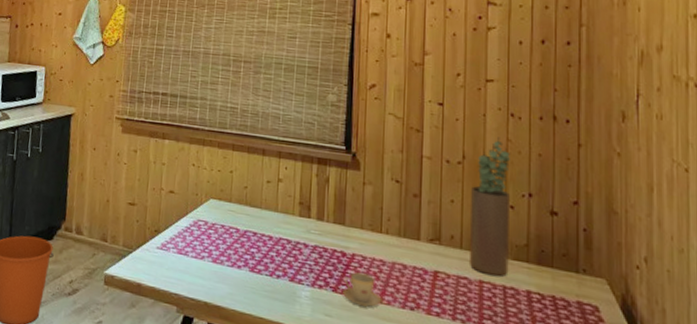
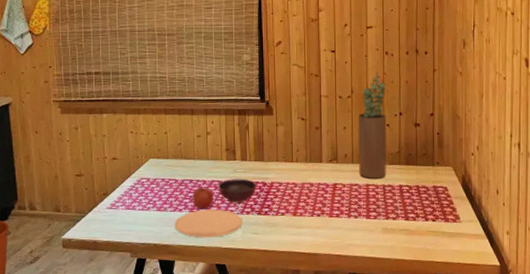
plate: none [230,271,314,310] -> present [174,209,243,238]
fruit: none [254,242,280,272] -> present [192,187,213,210]
bowl: none [286,240,334,272] -> present [218,178,257,202]
teacup: present [343,272,382,307] -> none [266,196,296,221]

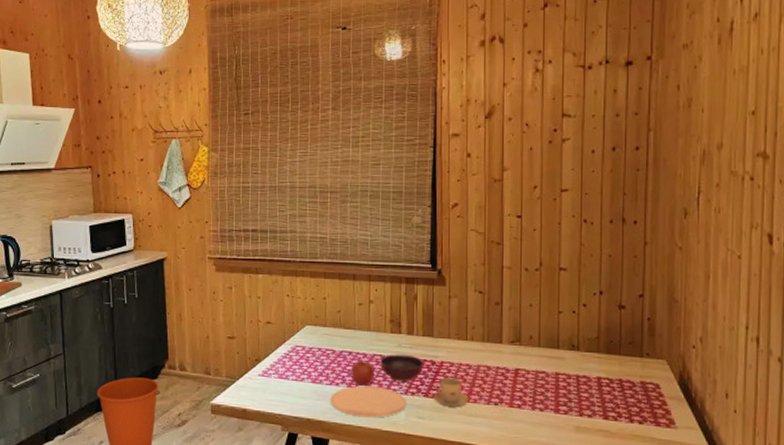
teacup: none [266,196,296,221] -> present [433,377,469,406]
vase: present [357,72,387,180] -> none [546,242,583,368]

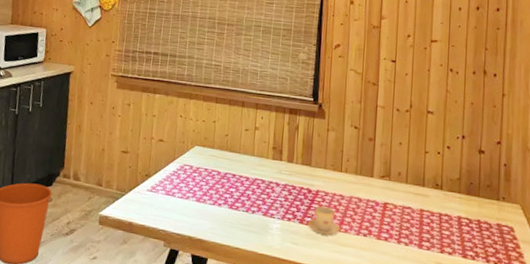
plate: present [330,385,408,418] -> none [212,207,284,241]
fruit: present [350,360,374,386] -> none [232,183,255,208]
bowl: present [380,354,425,381] -> none [260,179,302,207]

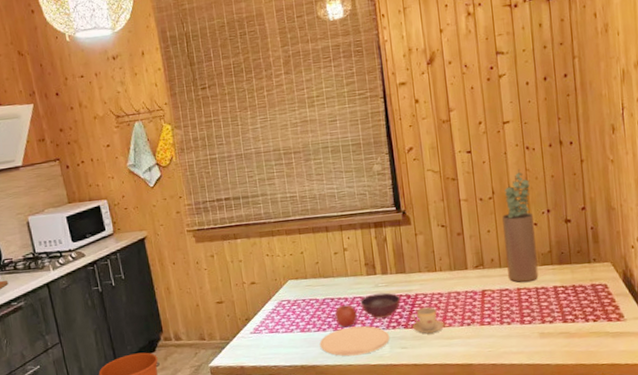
plate: none [212,207,284,241] -> present [319,325,390,356]
fruit: none [232,183,255,208] -> present [334,304,357,328]
bowl: none [260,179,302,207] -> present [360,292,401,318]
vase: none [413,89,448,206] -> present [501,169,539,283]

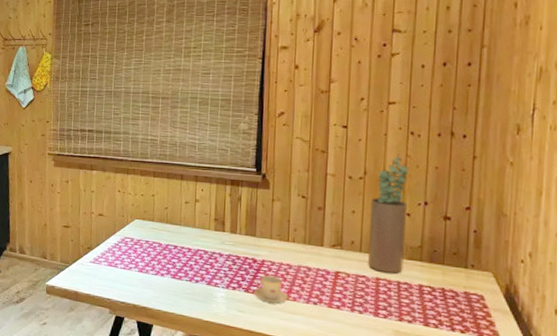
plate: present [319,325,390,356] -> none [155,277,229,309]
fruit: present [334,304,357,328] -> none [175,254,198,278]
bowl: present [360,292,401,318] -> none [203,250,246,277]

